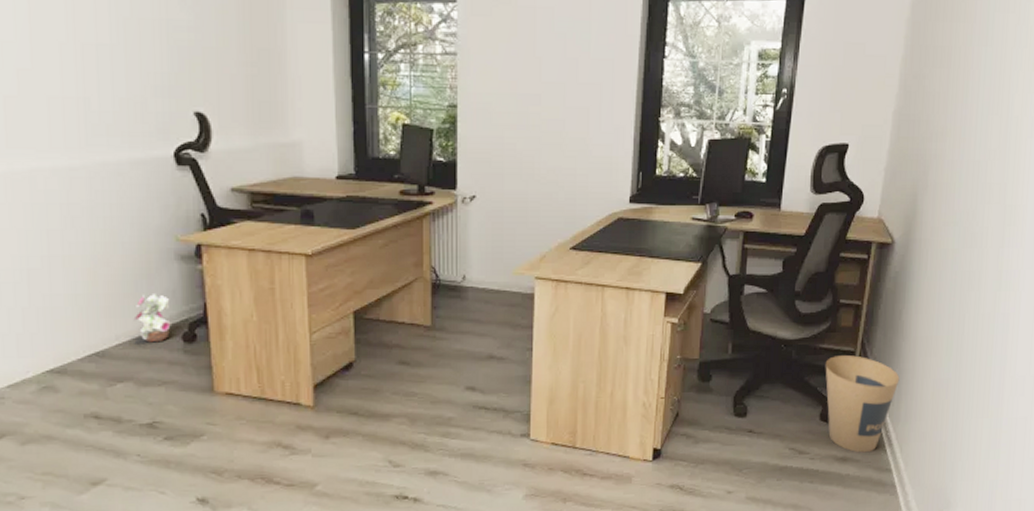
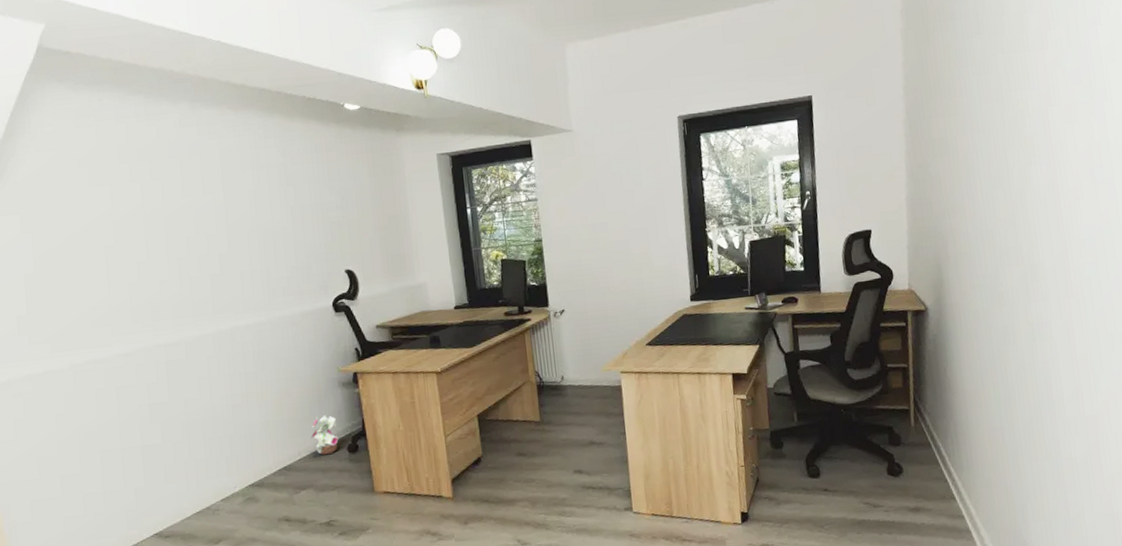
trash can: present [825,355,900,453] -> none [883,413,956,503]

